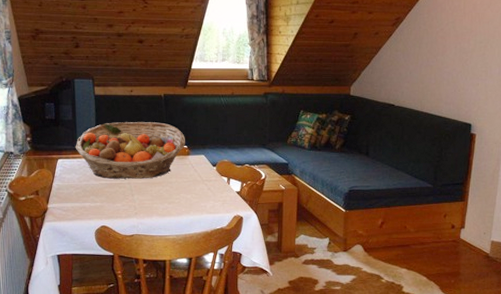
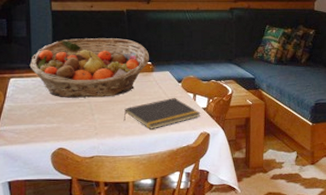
notepad: none [161,180,234,211] -> present [123,97,201,130]

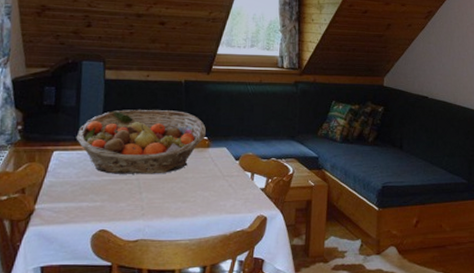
notepad: present [123,97,201,130] -> none [173,176,258,211]

